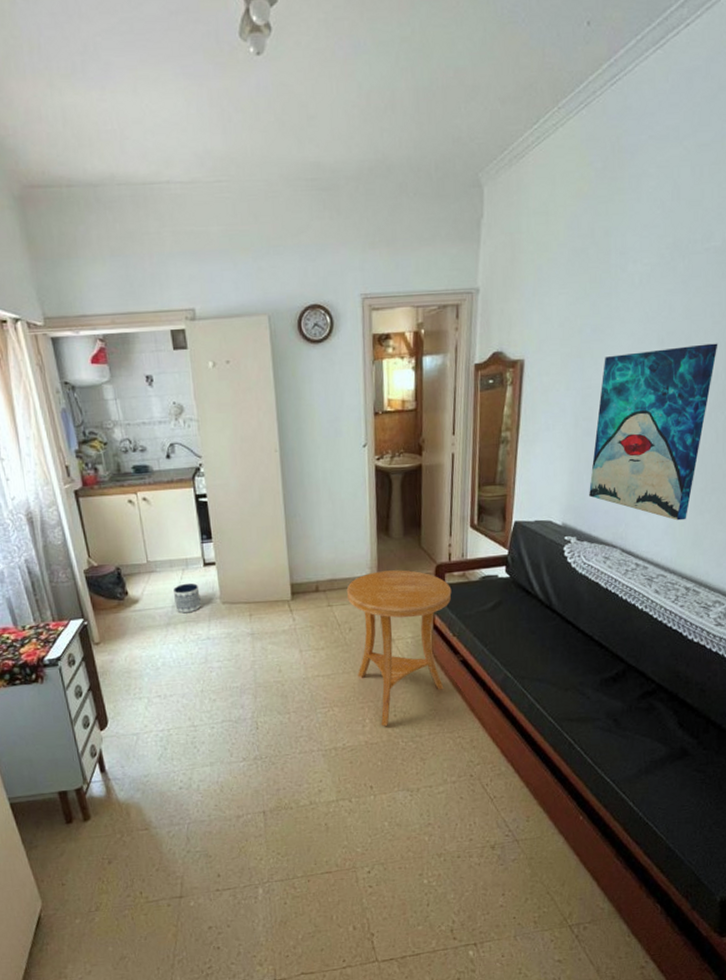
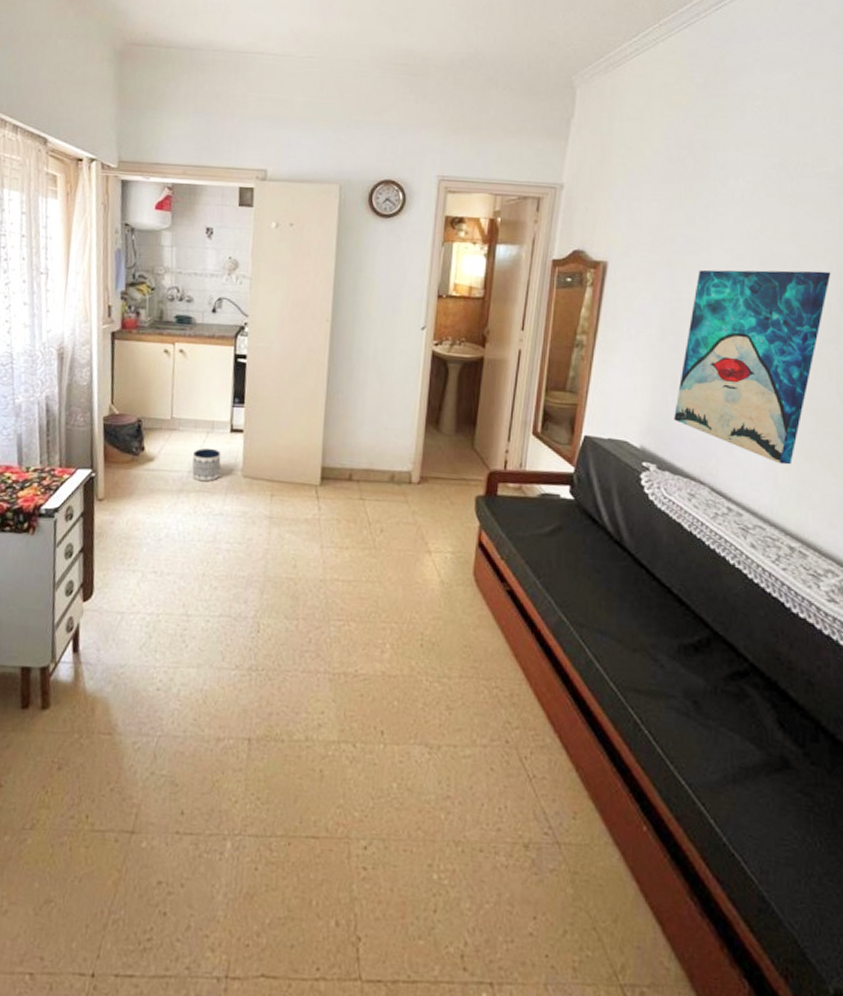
side table: present [346,569,452,727] -> none [382,468,504,658]

